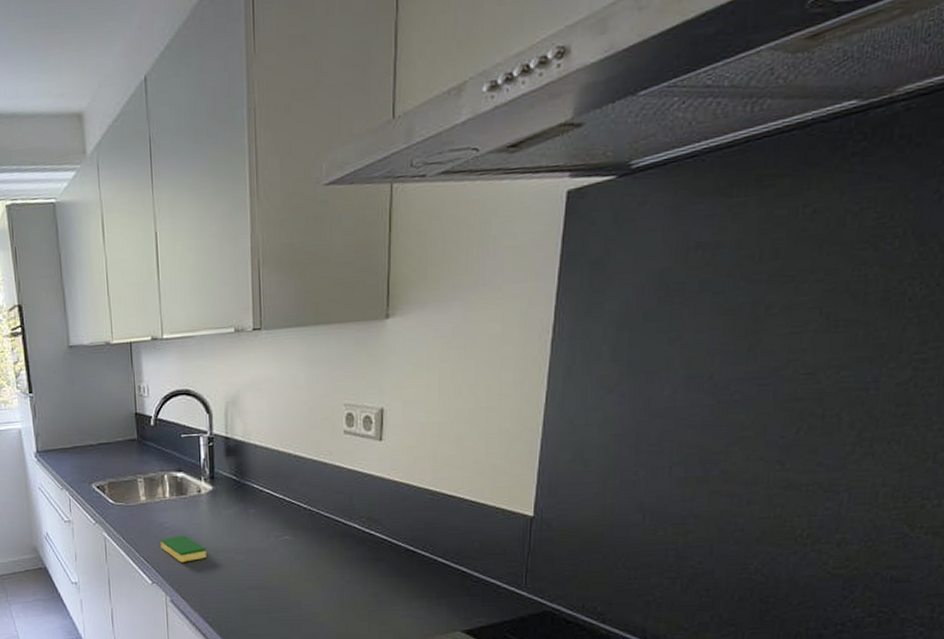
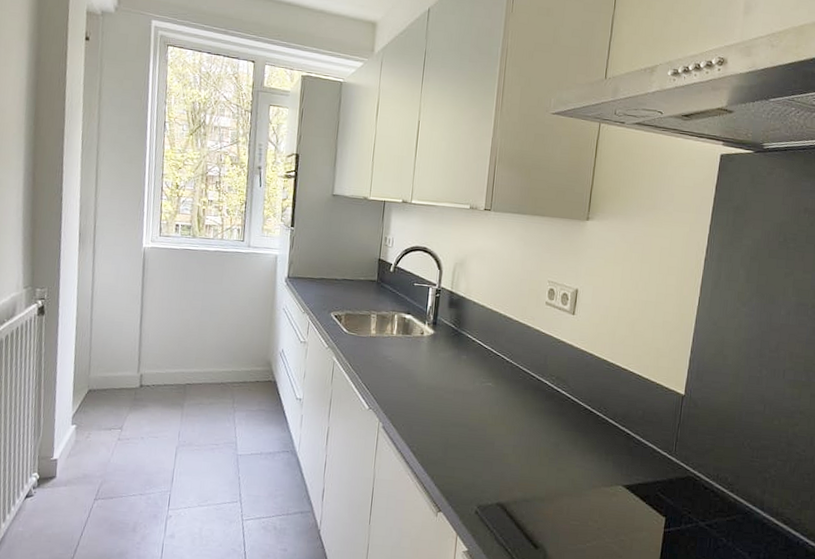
dish sponge: present [160,535,207,563] -> none [382,369,421,394]

